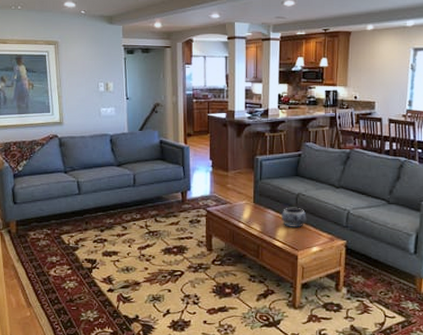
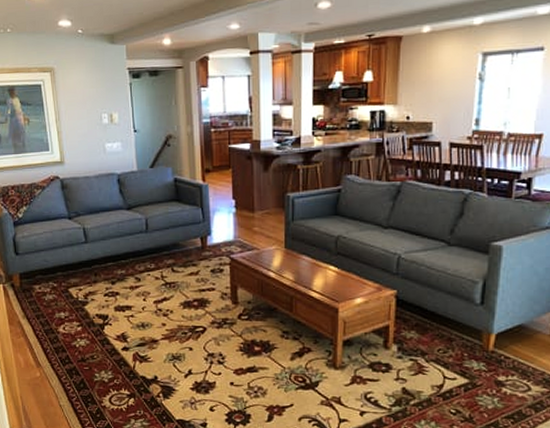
decorative bowl: present [282,207,307,228] -> none [318,252,349,277]

